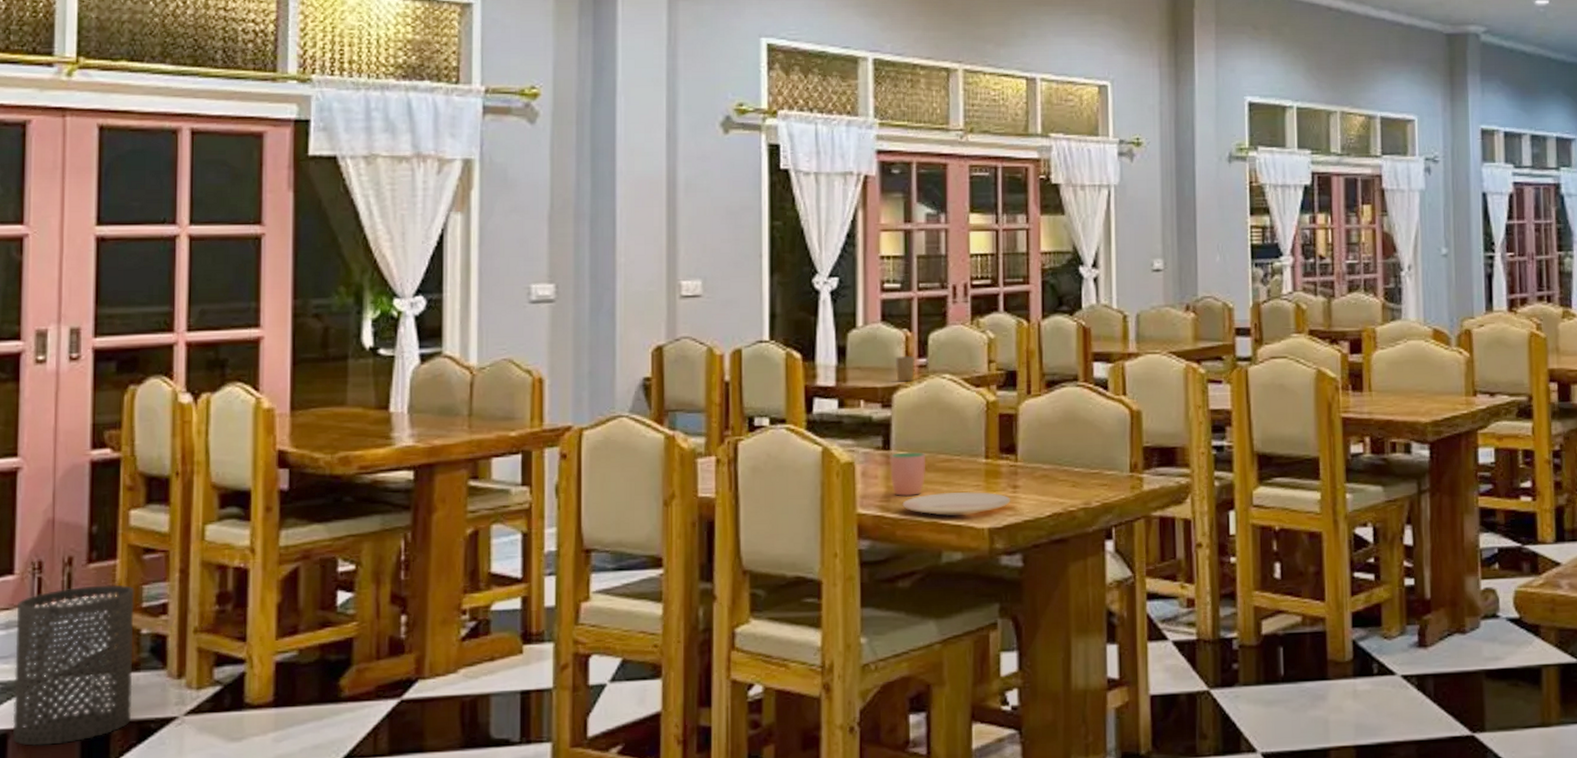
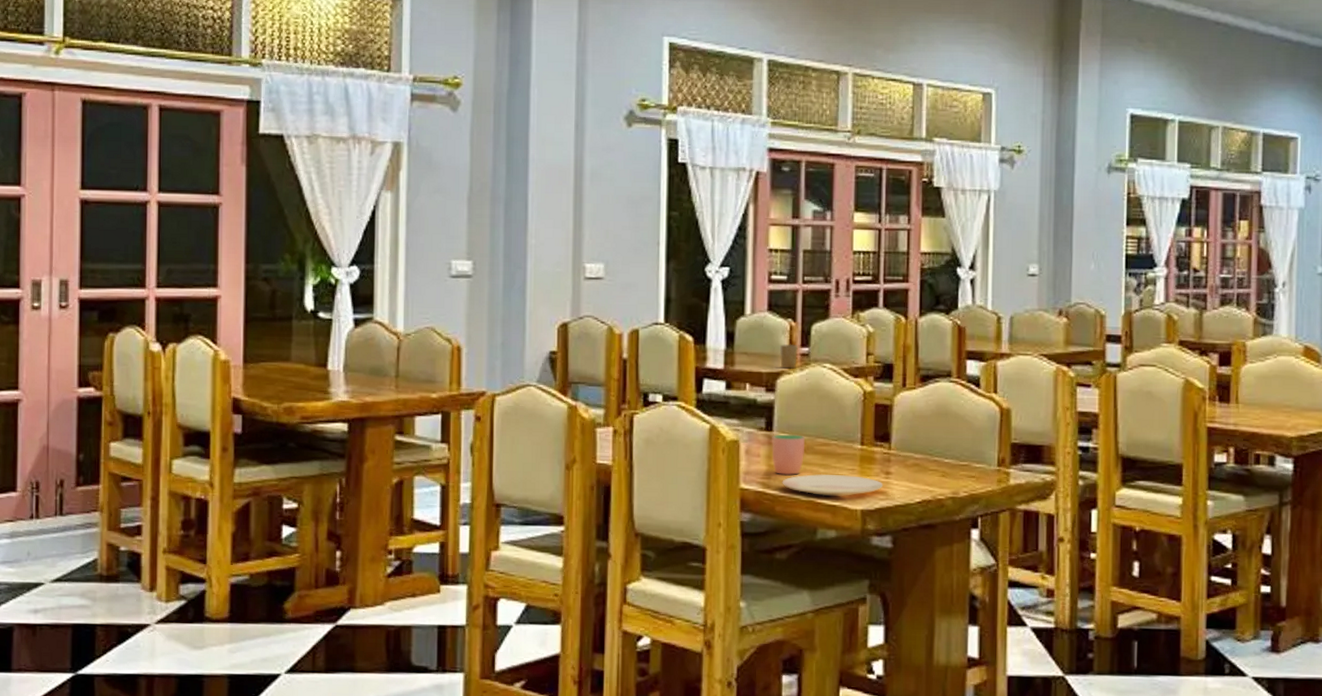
trash can: present [12,584,135,746] -> none [16,505,114,640]

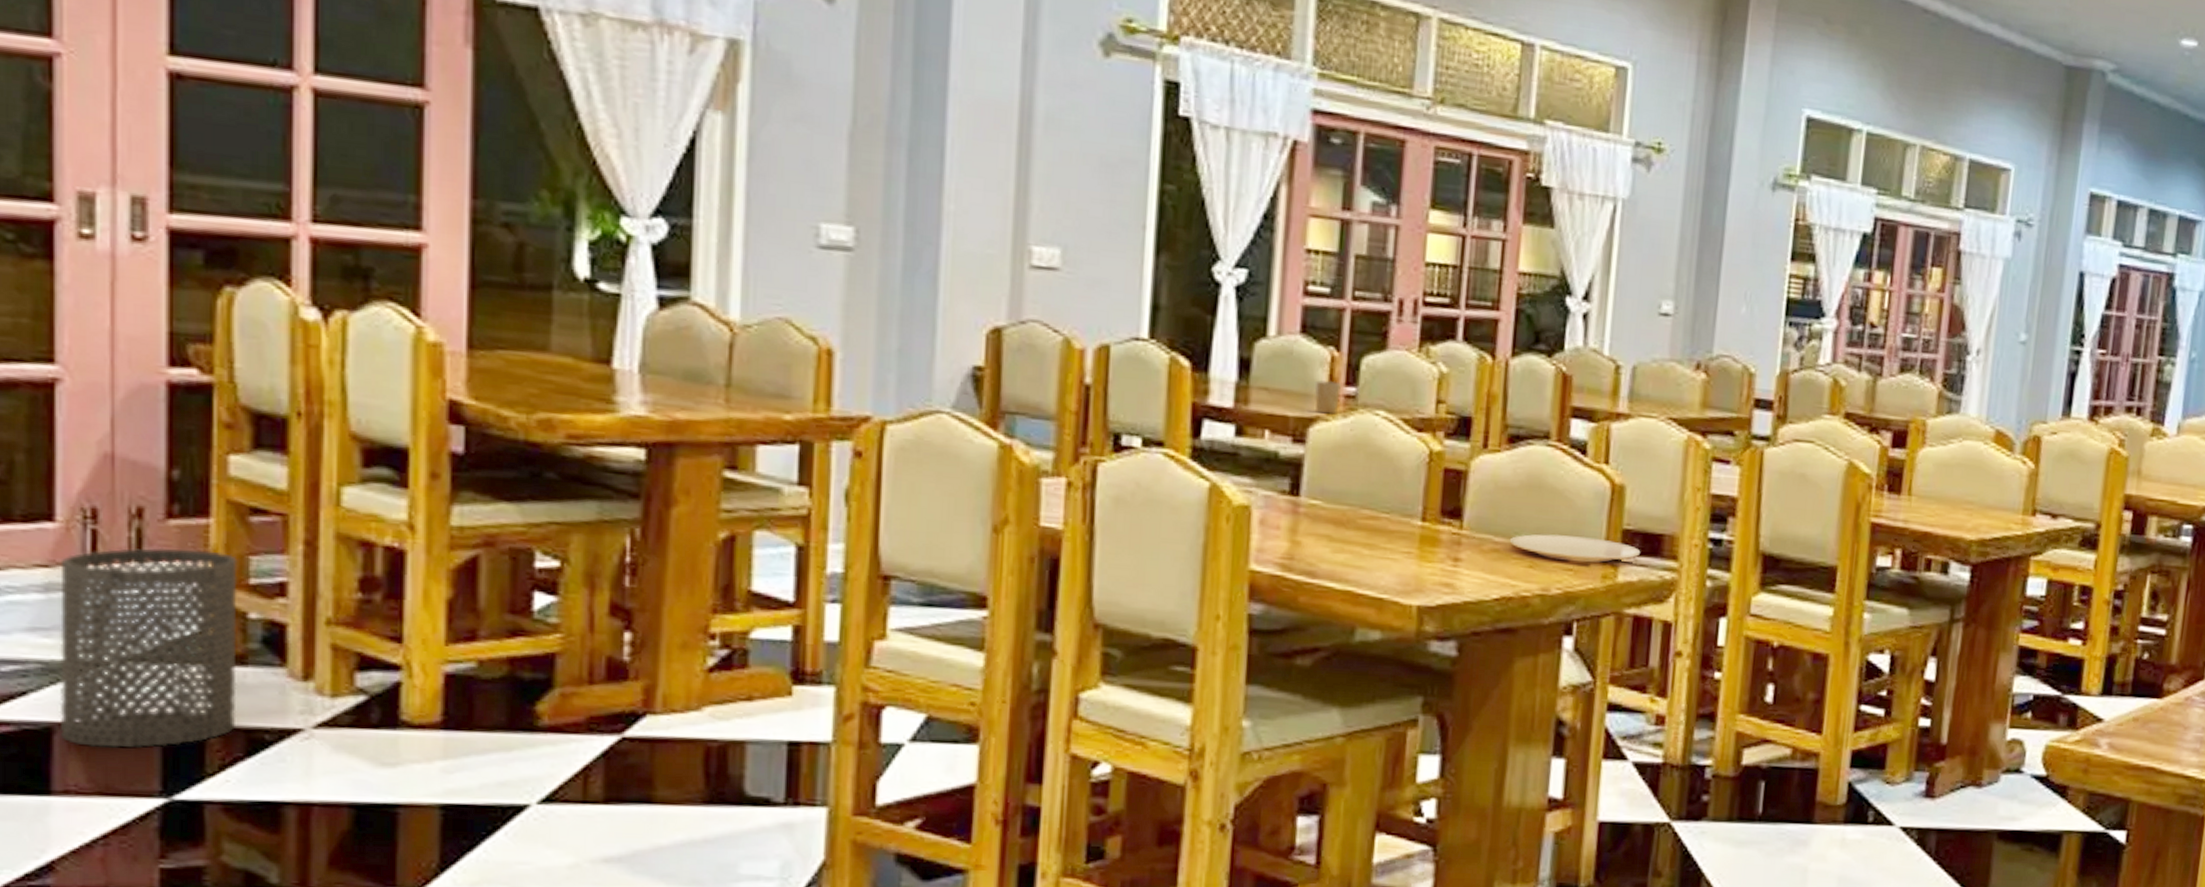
trash can: none [16,505,114,640] -> present [59,547,238,748]
cup: present [772,434,806,476] -> none [1296,500,1346,557]
plate: present [782,474,883,496] -> none [1309,556,1450,587]
plate: none [926,450,1026,471] -> present [1509,534,1641,563]

